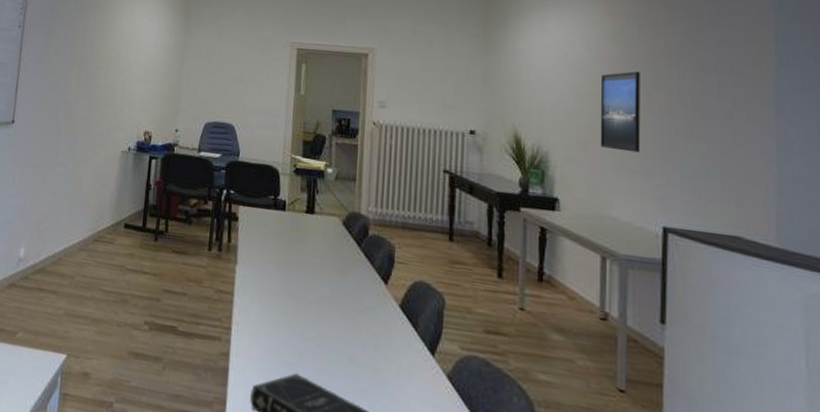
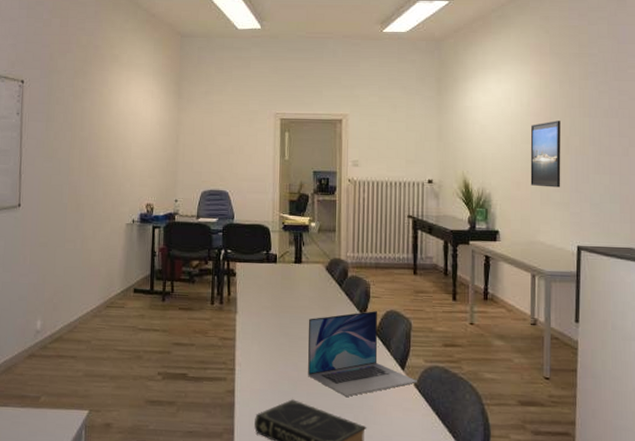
laptop: none [316,278,452,380] -> present [307,310,418,397]

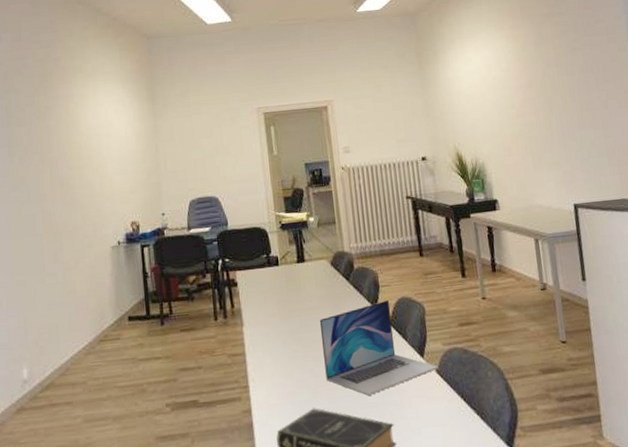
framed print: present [530,121,561,188] -> none [514,82,550,150]

